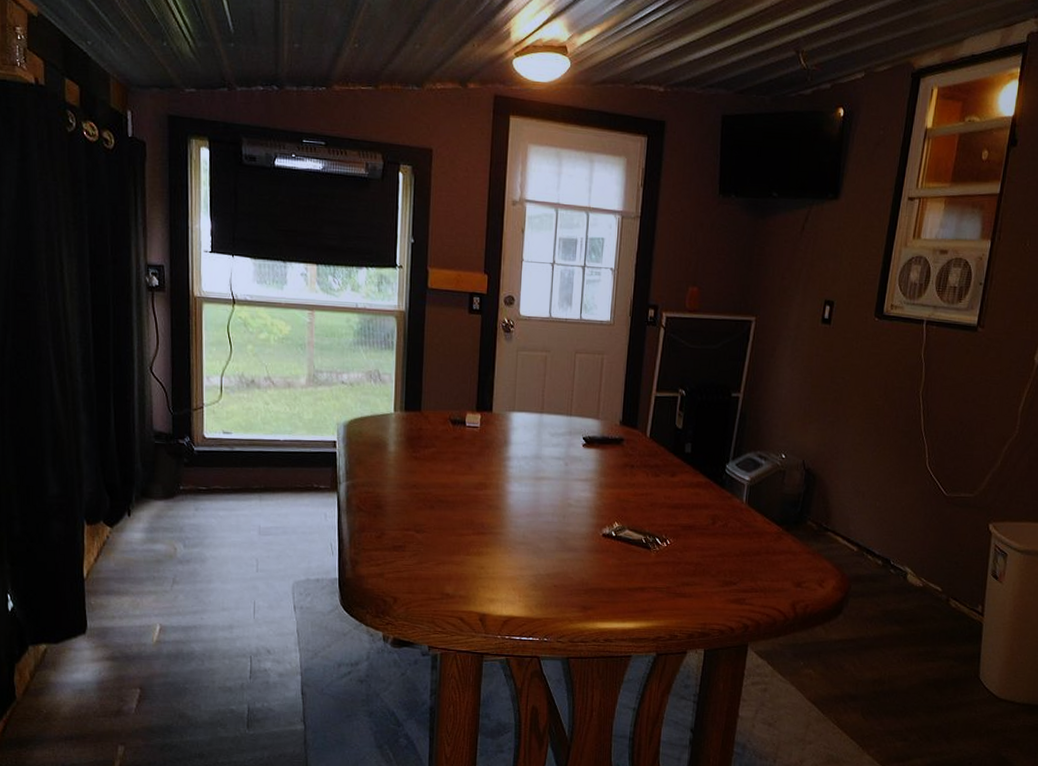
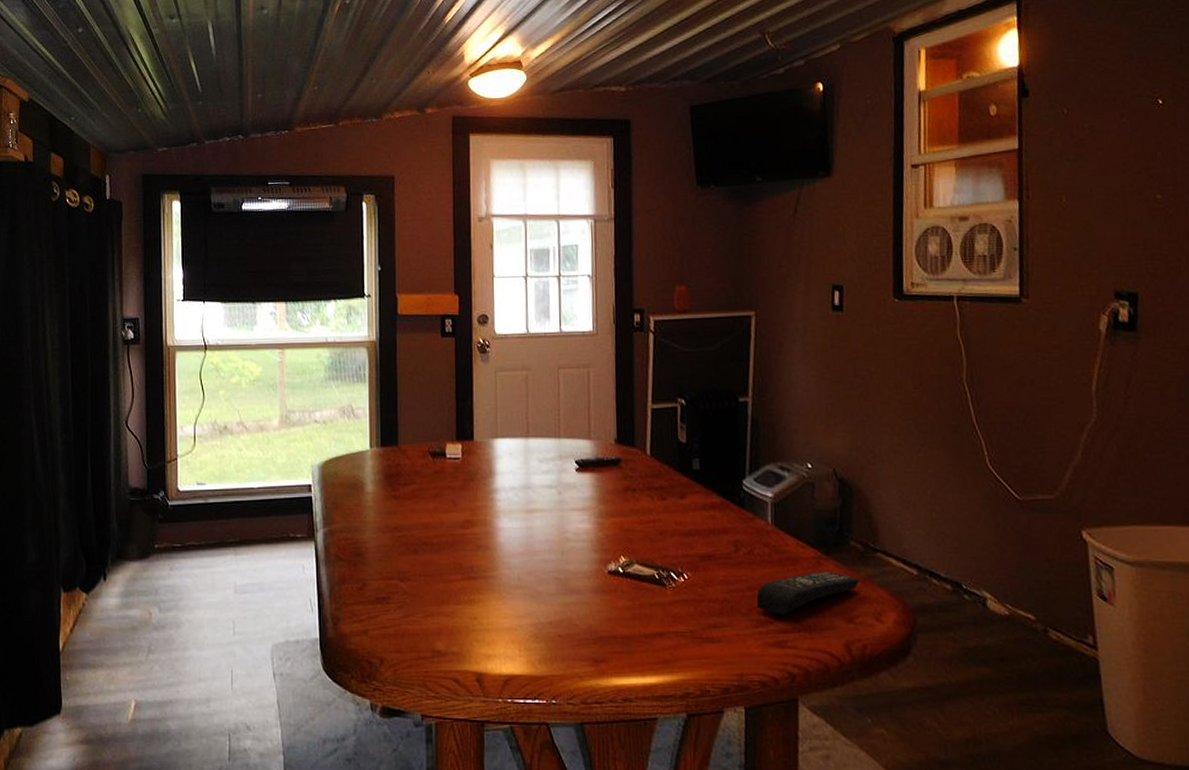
remote control: none [724,544,810,578] -> present [756,571,859,615]

